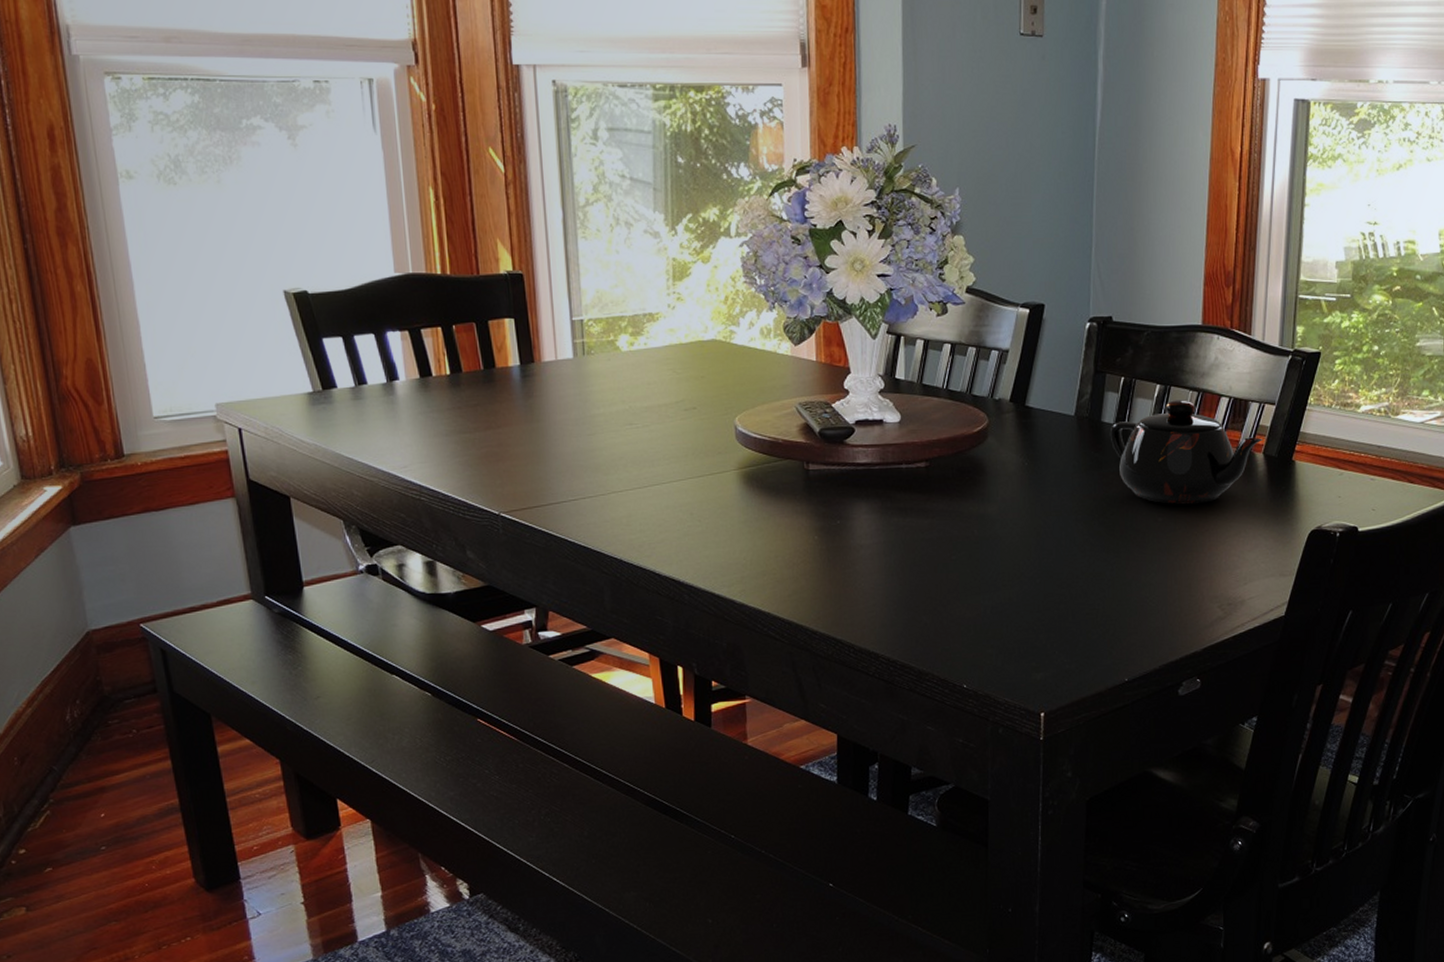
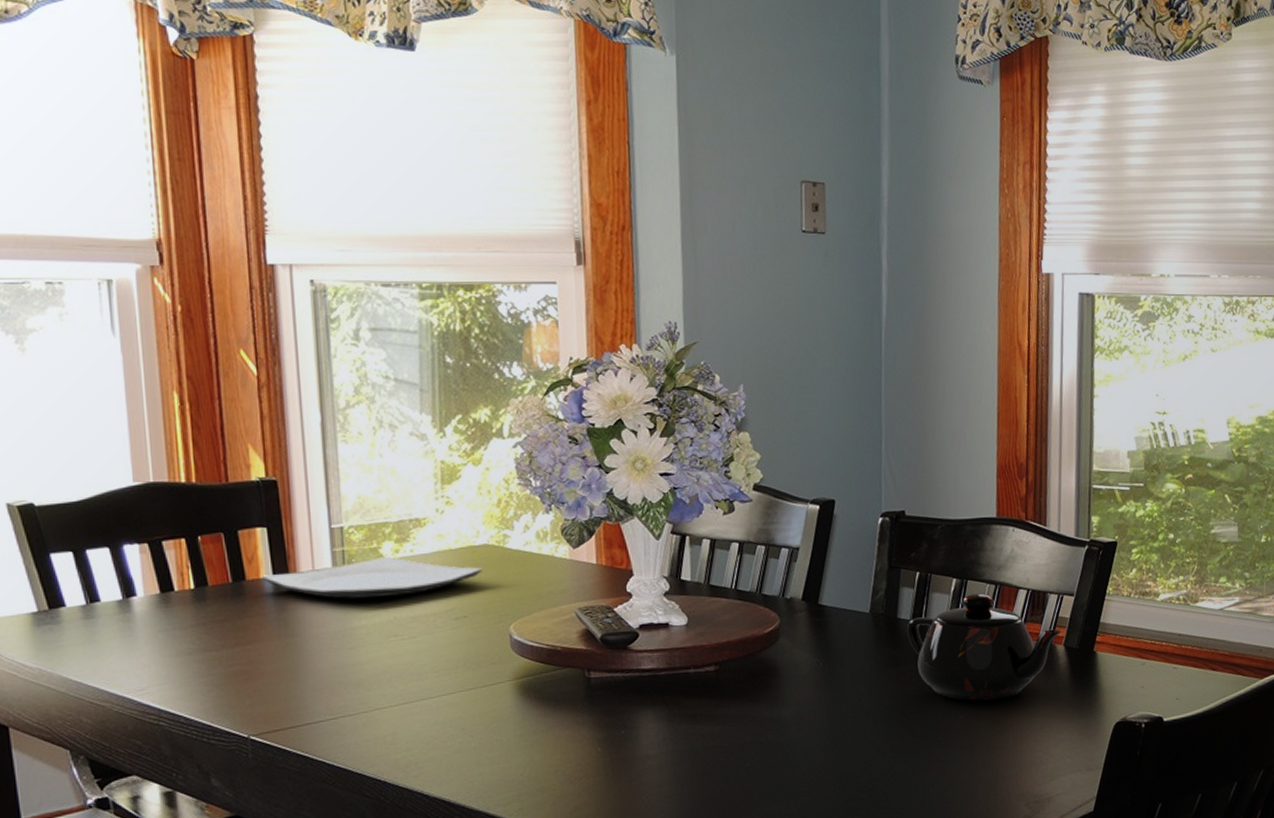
plate: none [510,349,710,389] -> present [262,557,482,599]

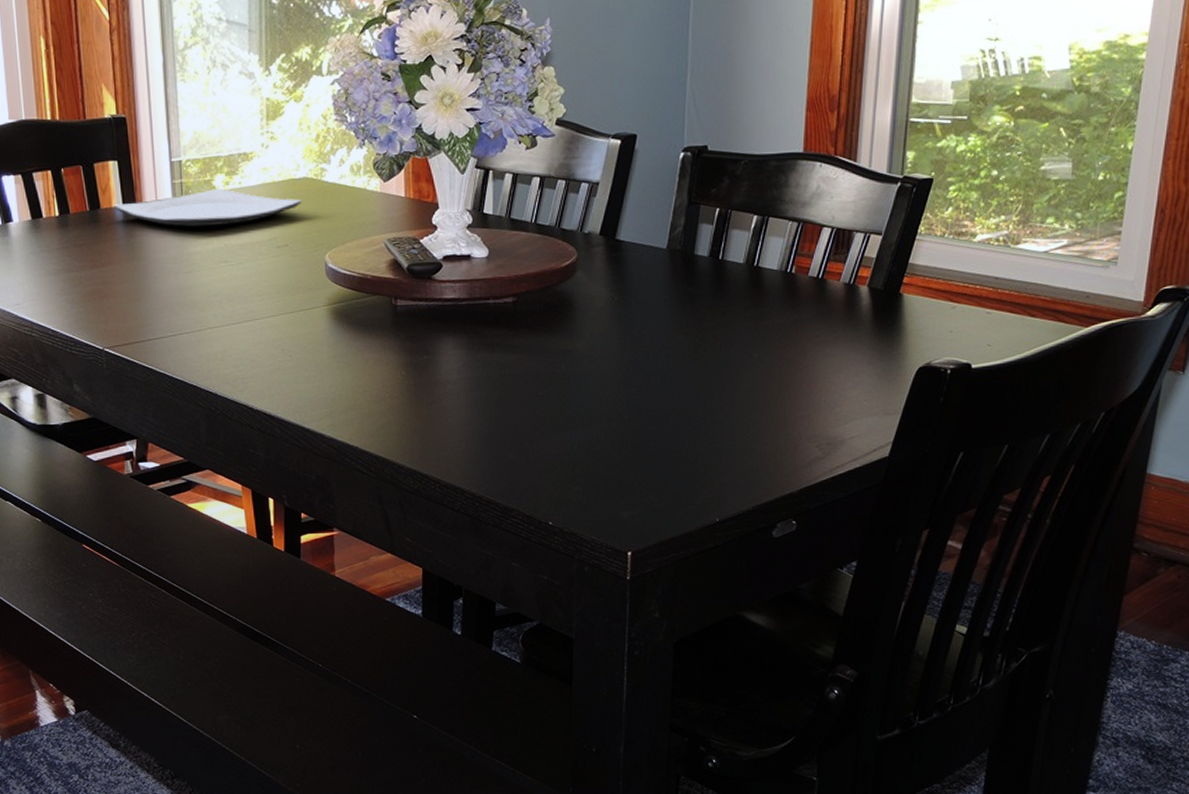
teapot: present [906,593,1064,701] -> none [703,231,868,339]

